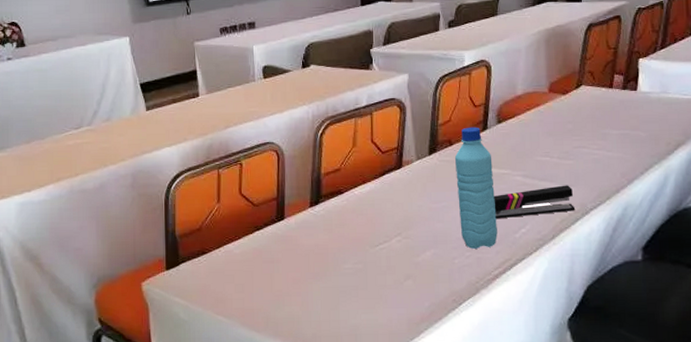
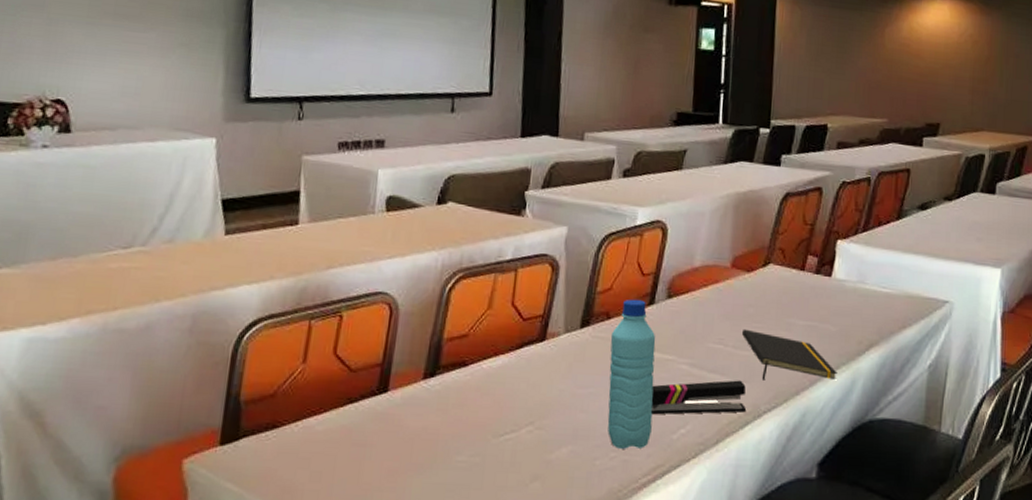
notepad: none [564,142,651,183] -> present [741,328,837,380]

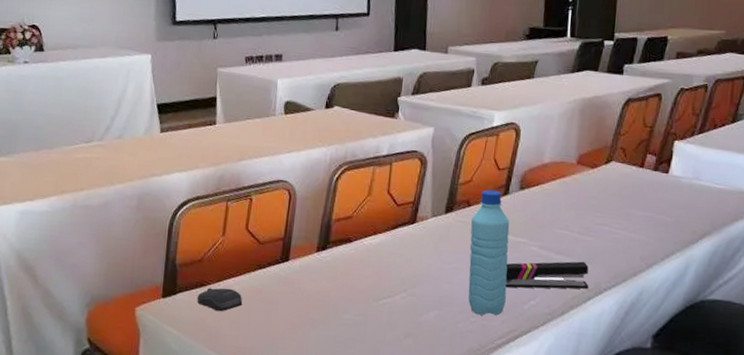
computer mouse: none [266,429,327,460] -> present [197,287,243,312]
notepad: present [741,328,837,380] -> none [585,217,672,264]

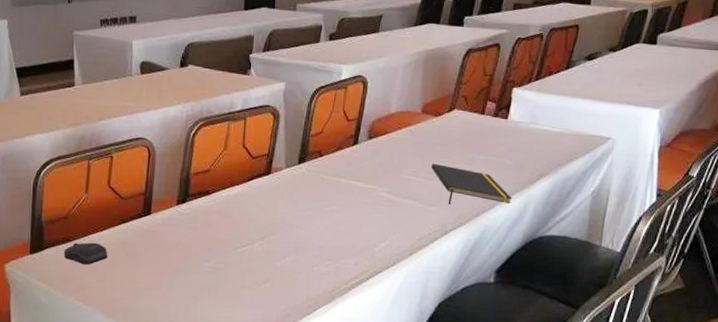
water bottle: present [468,190,510,316] -> none [322,140,360,259]
stapler: present [504,261,589,289] -> none [356,204,436,232]
notepad: none [585,217,672,264] -> present [430,163,512,205]

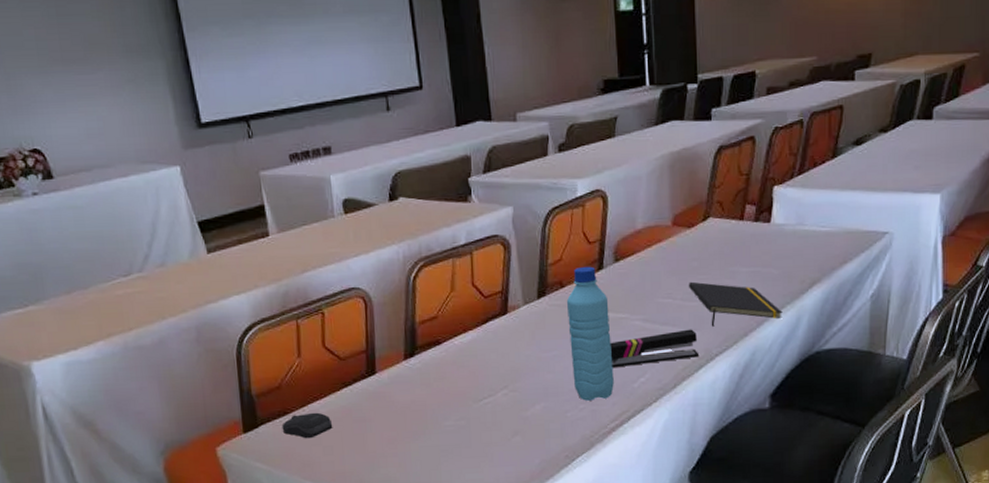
water bottle: none [322,140,360,259] -> present [566,266,614,401]
stapler: none [356,204,436,232] -> present [610,329,700,368]

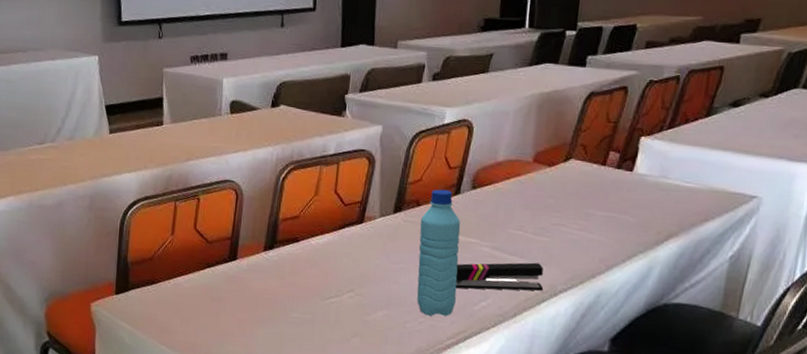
computer mouse: present [281,412,333,439] -> none [148,285,193,309]
notepad: present [688,281,783,327] -> none [541,217,634,266]

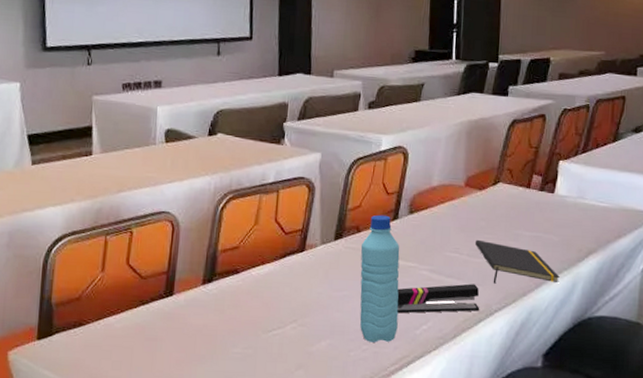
notepad: none [541,217,634,266] -> present [474,239,560,284]

